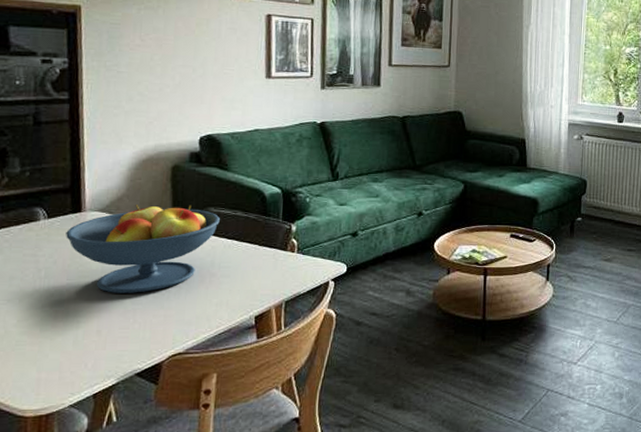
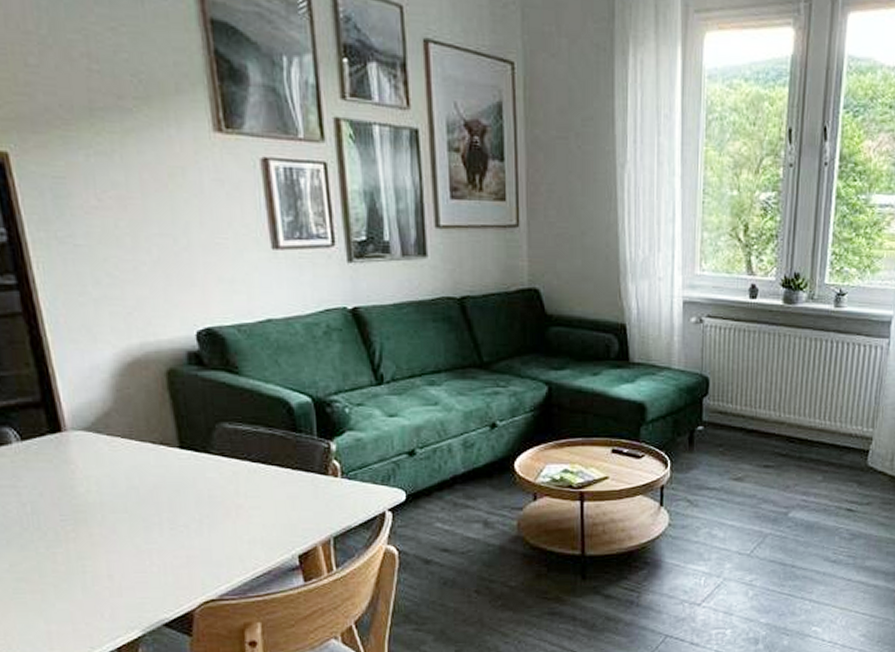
fruit bowl: present [66,205,220,293] -> none [47,420,238,531]

